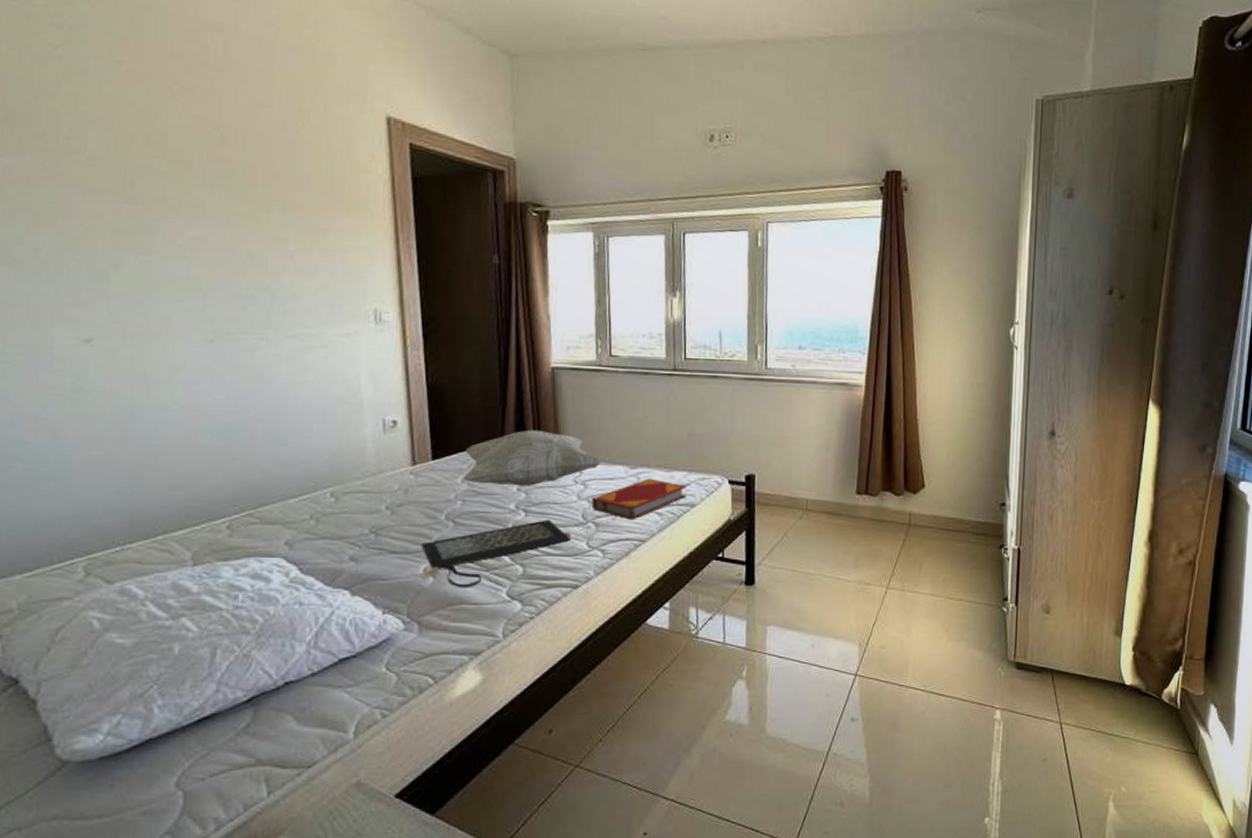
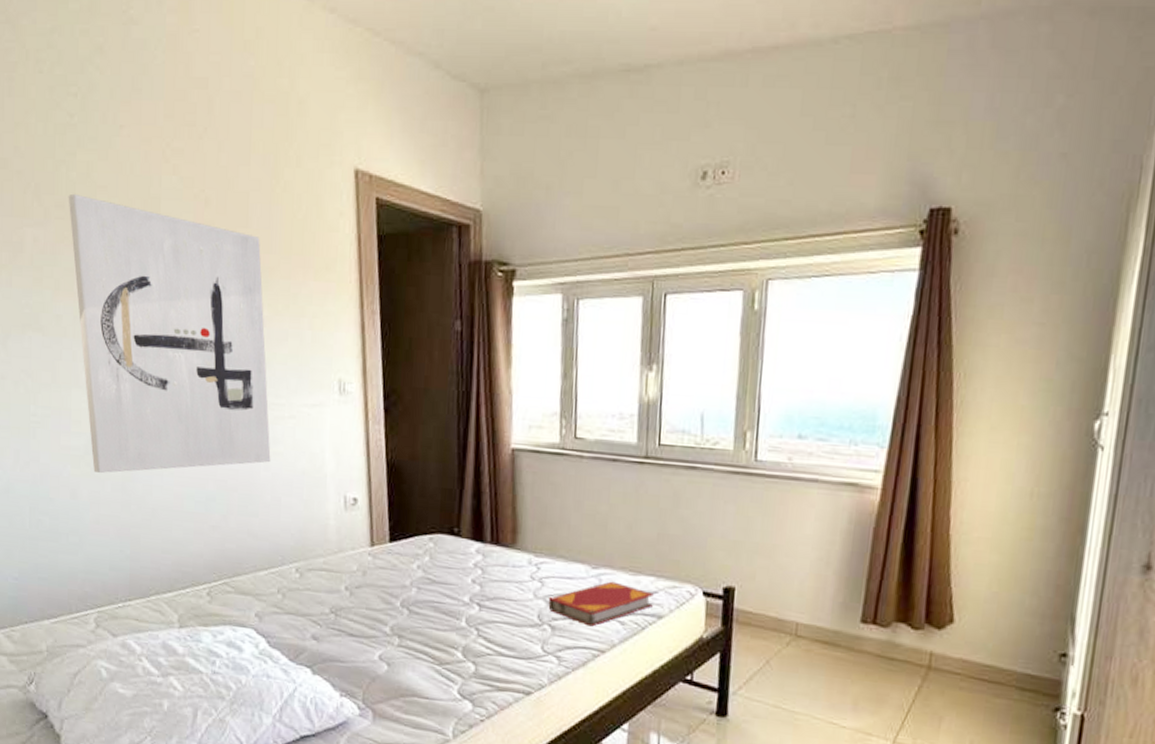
wall art: none [49,124,300,413] -> present [68,193,271,474]
clutch bag: present [421,519,572,588] -> none [377,616,526,681]
decorative pillow: present [464,429,601,486] -> none [419,516,561,579]

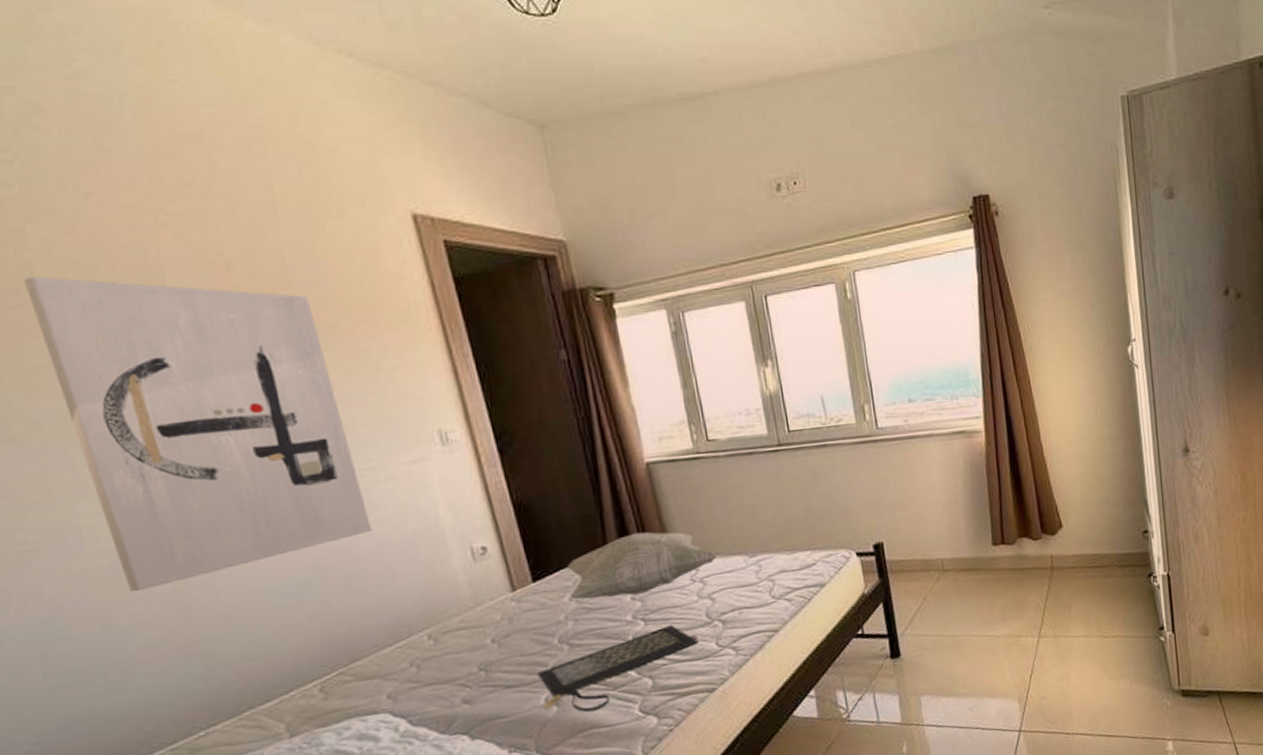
clutch bag: none [377,616,526,681] -> present [537,625,699,713]
decorative pillow: none [419,516,561,579] -> present [567,532,717,600]
hardback book: present [548,581,654,627] -> none [713,564,815,611]

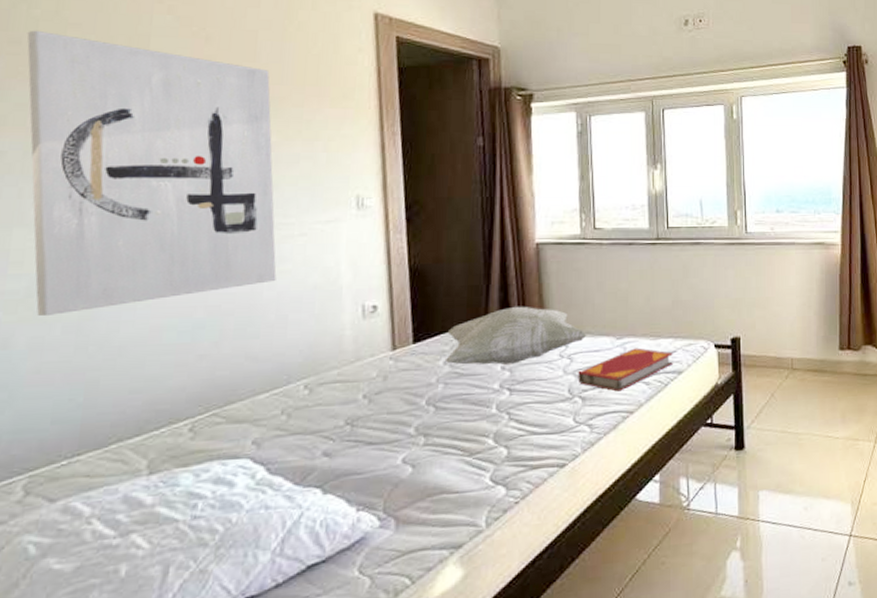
clutch bag: present [537,625,699,713] -> none [400,397,558,477]
hardback book: none [713,564,815,611] -> present [578,348,674,392]

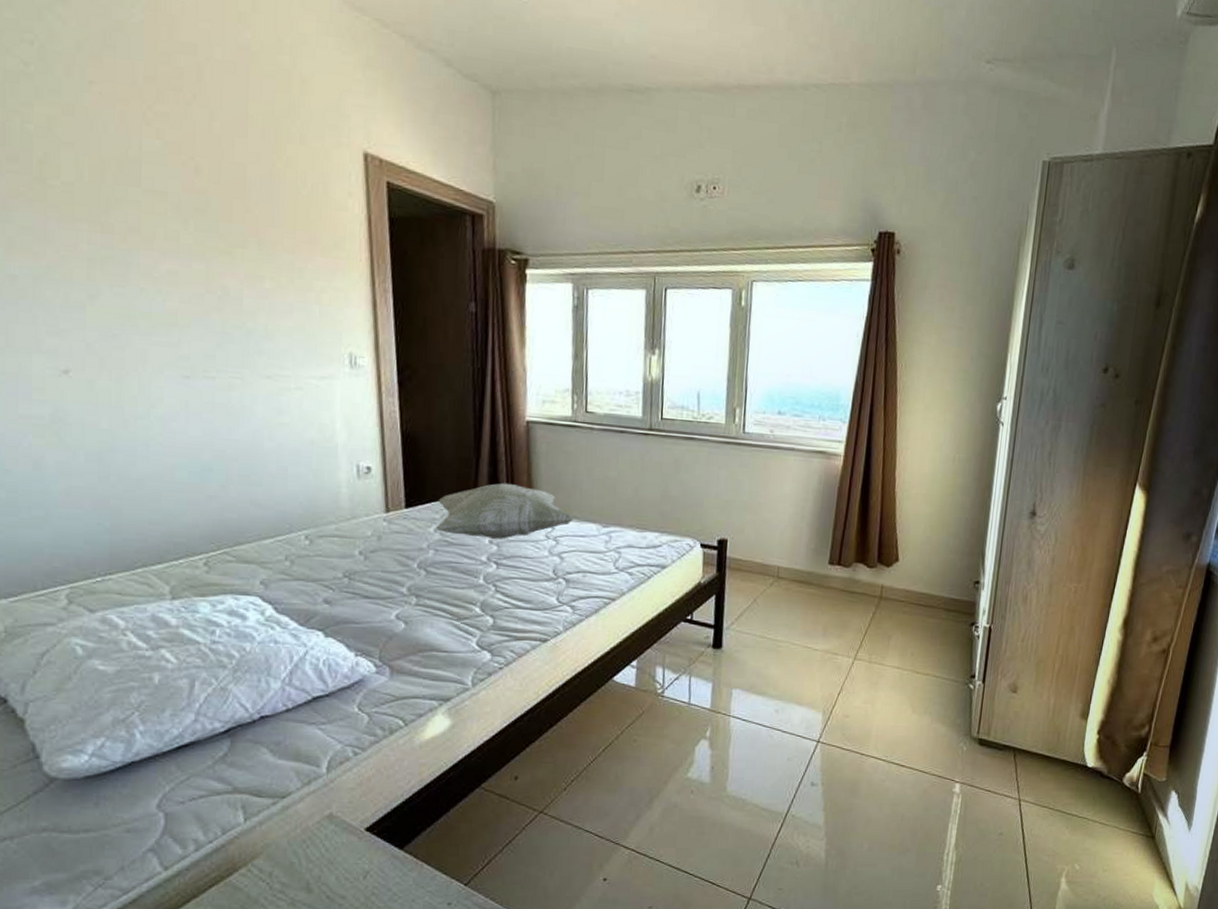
wall art: present [27,30,277,317] -> none [23,147,276,444]
hardback book: present [578,348,674,392] -> none [562,537,659,578]

